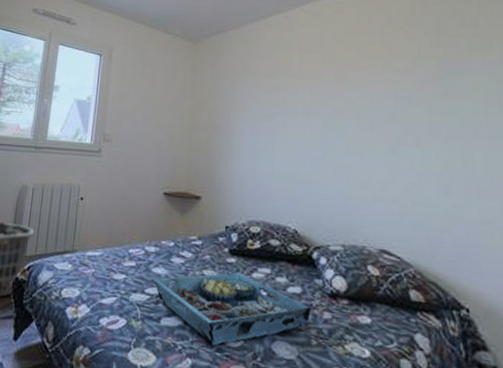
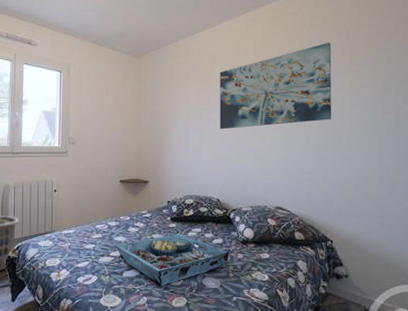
wall art: none [298,33,459,138] -> present [219,42,332,130]

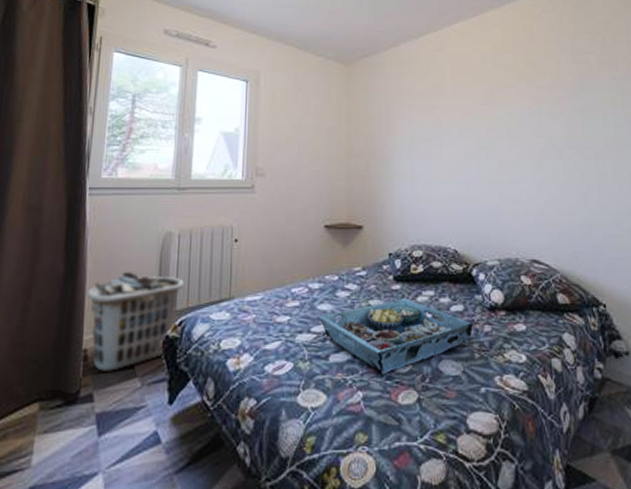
wall art: present [219,42,332,130] -> none [451,51,593,158]

